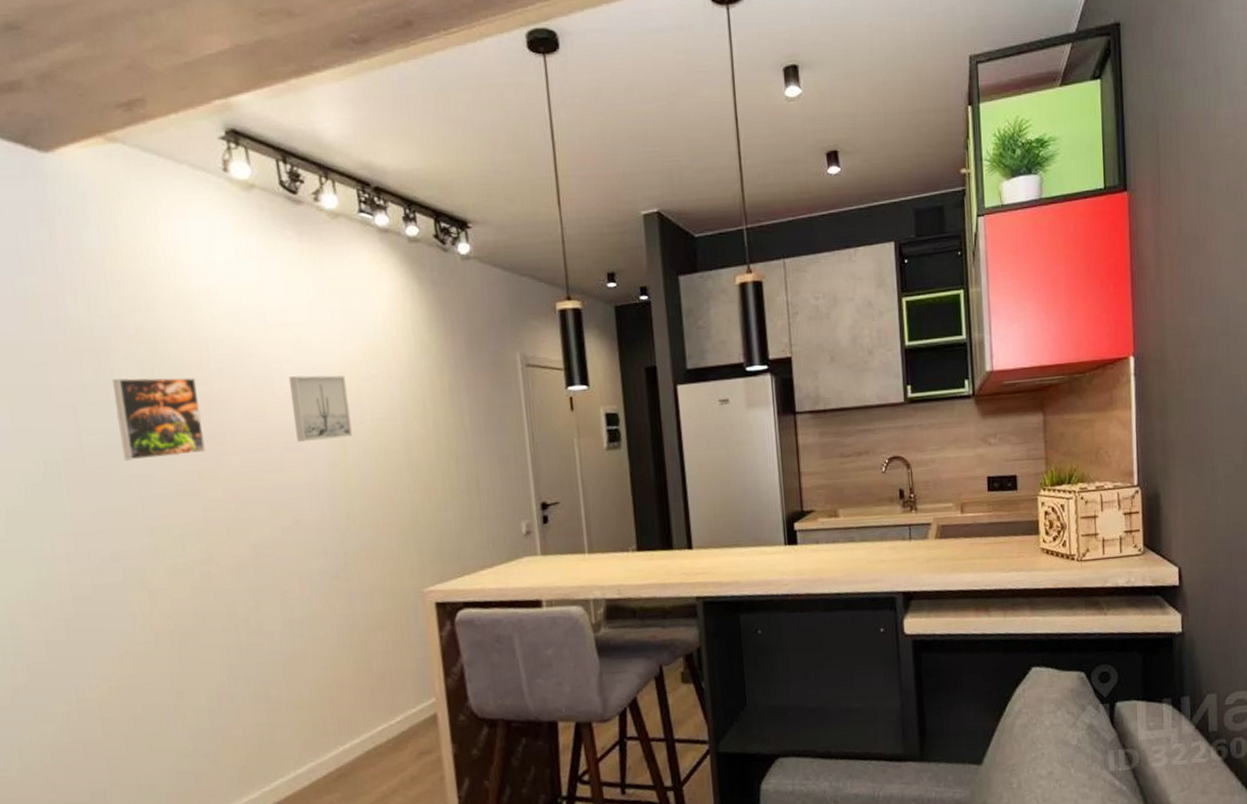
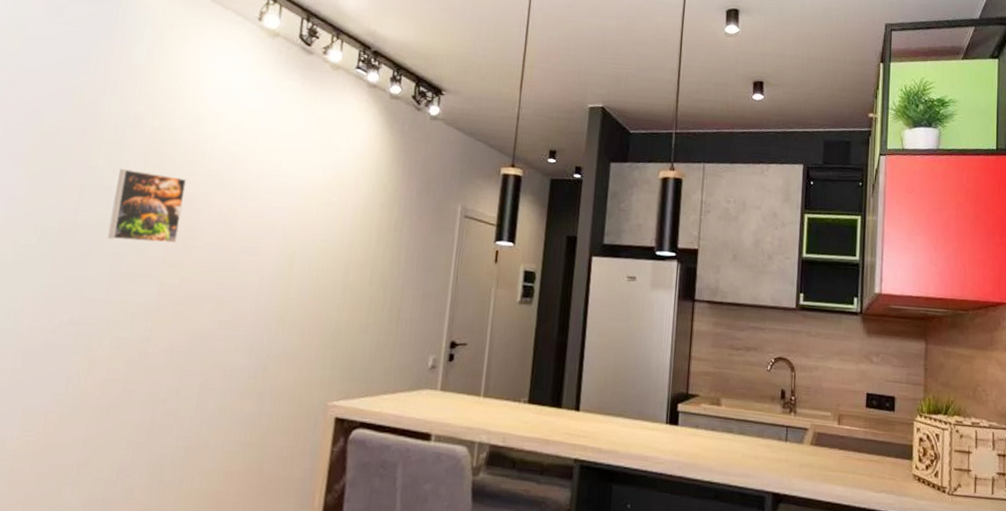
wall art: present [288,375,352,442] -> none [255,191,310,252]

